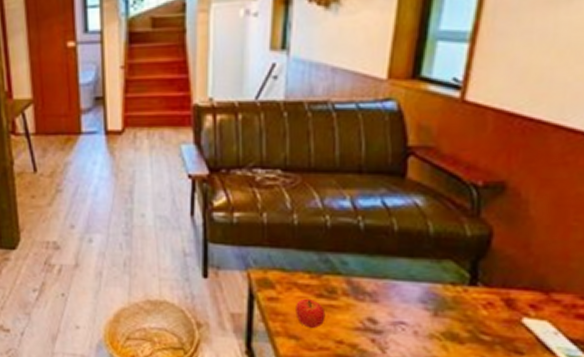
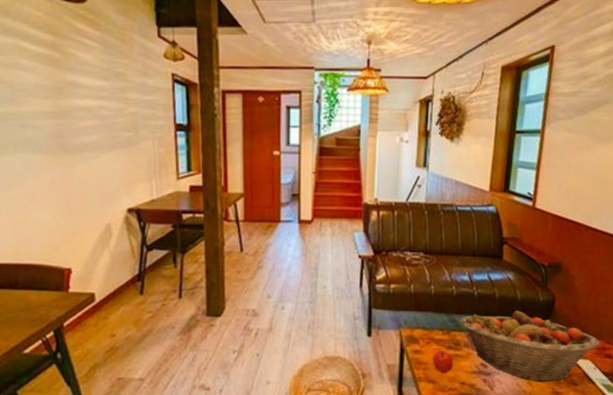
fruit basket: none [335,249,567,348] -> present [459,311,599,383]

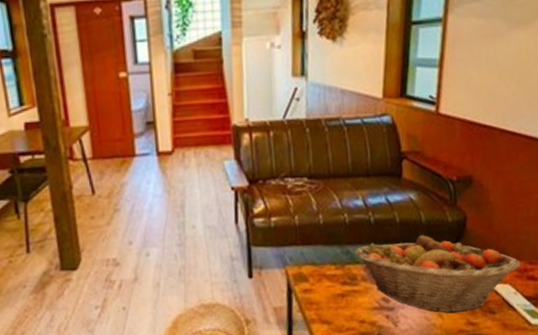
fruit: present [433,350,453,373] -> none [326,287,350,312]

